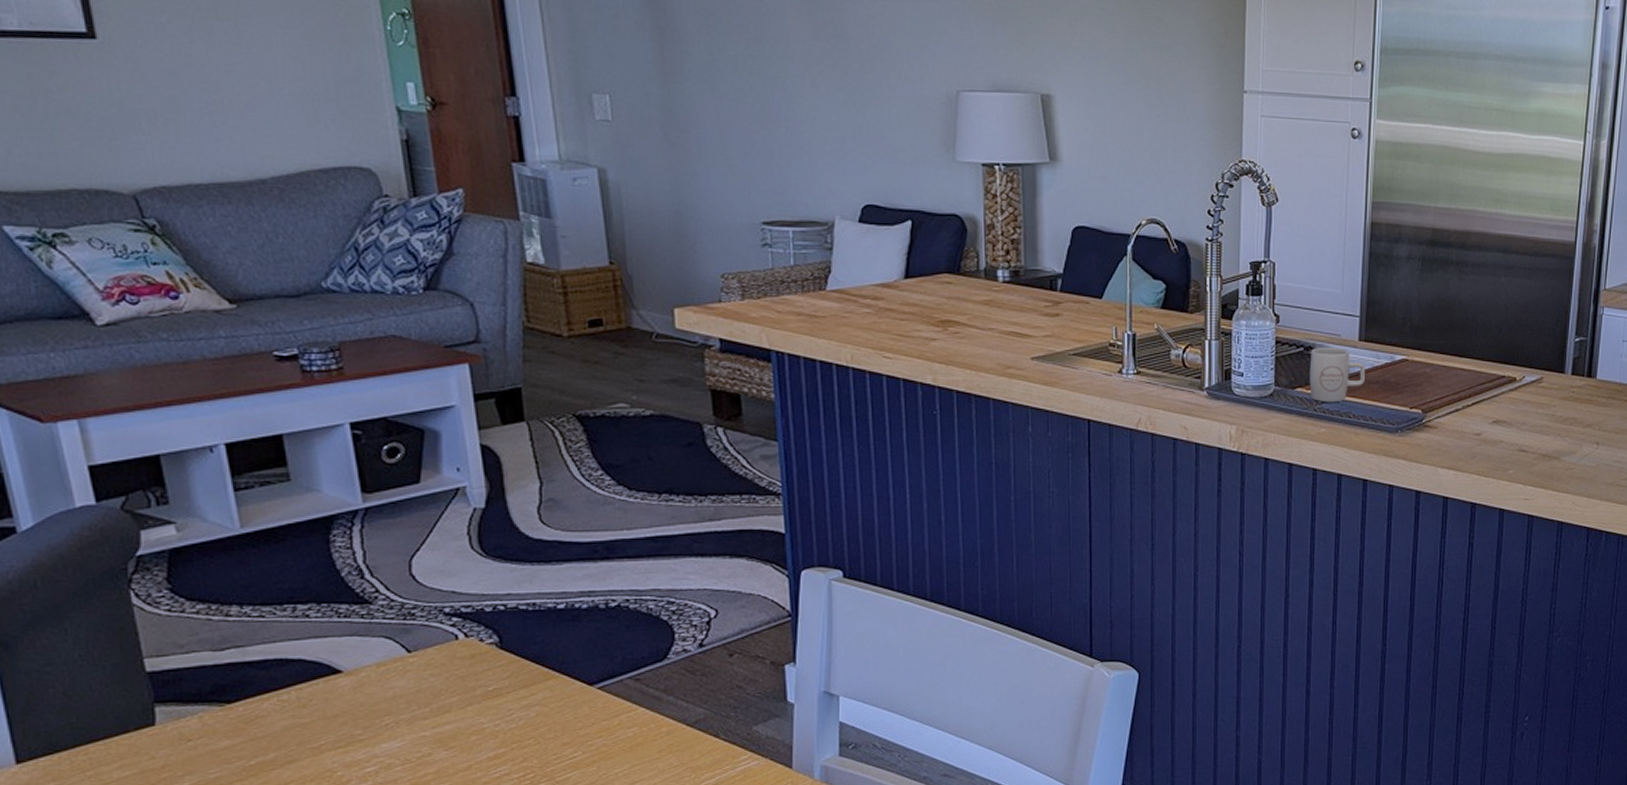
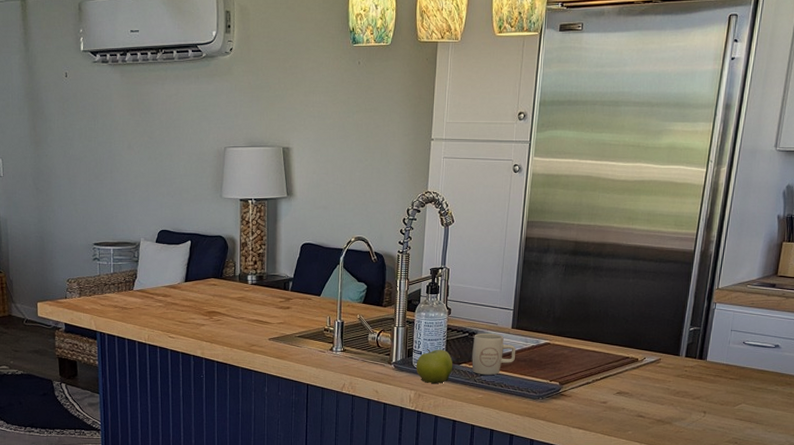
fruit: none [1236,368,1286,416] -> present [416,348,453,384]

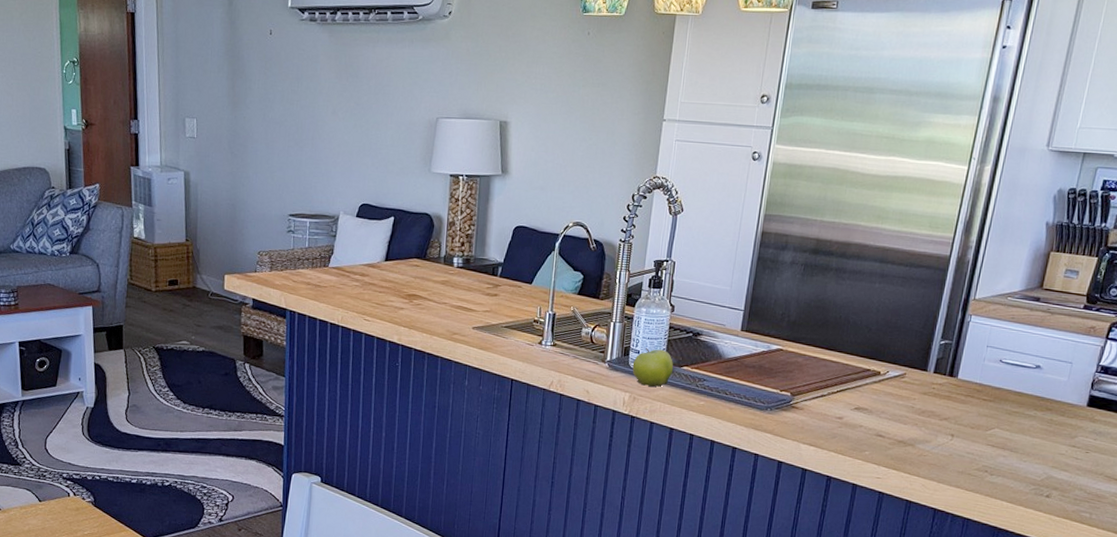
mug: present [471,333,516,376] -> none [694,334,745,381]

